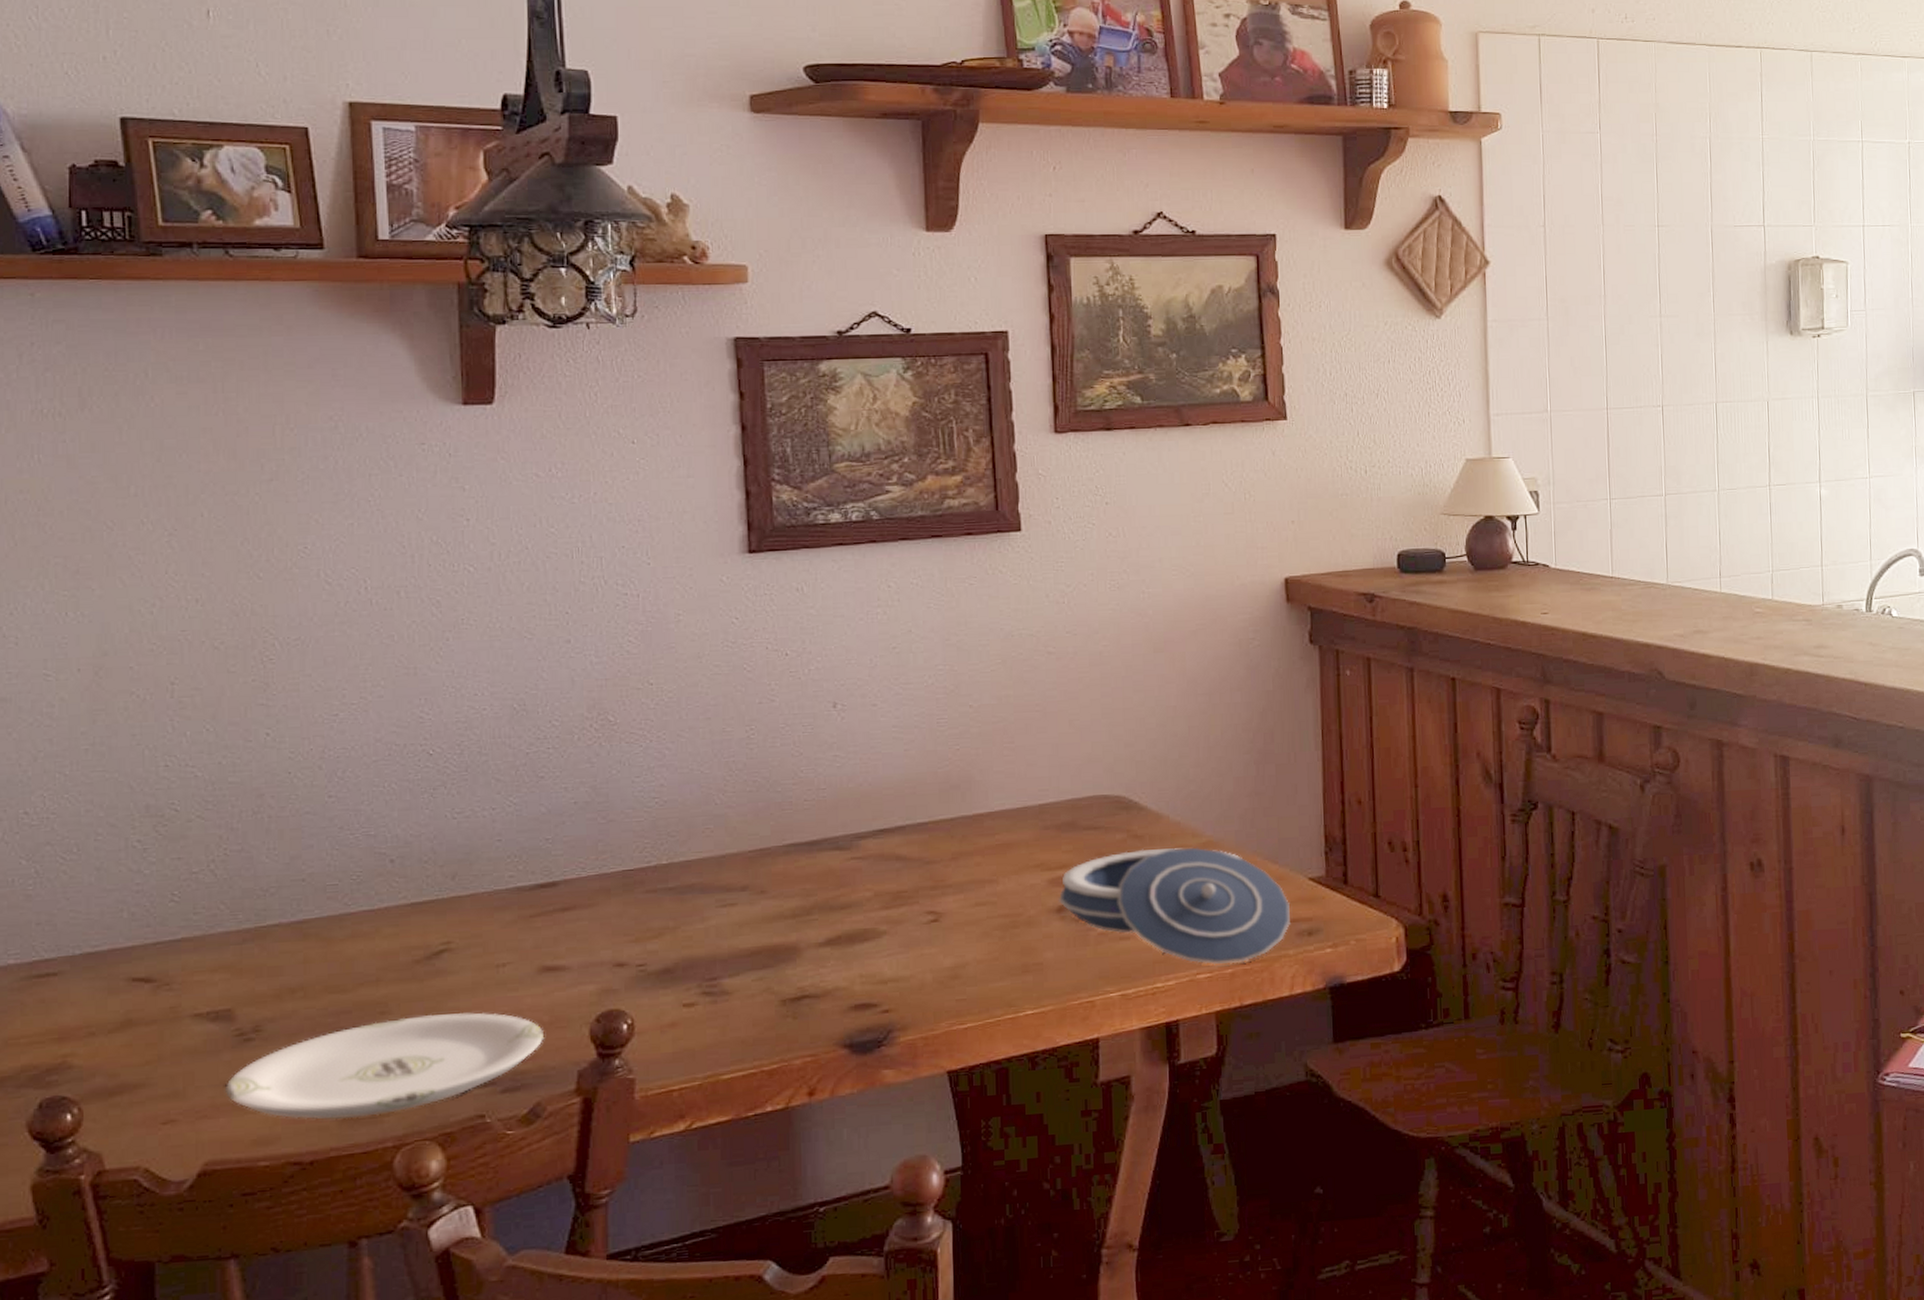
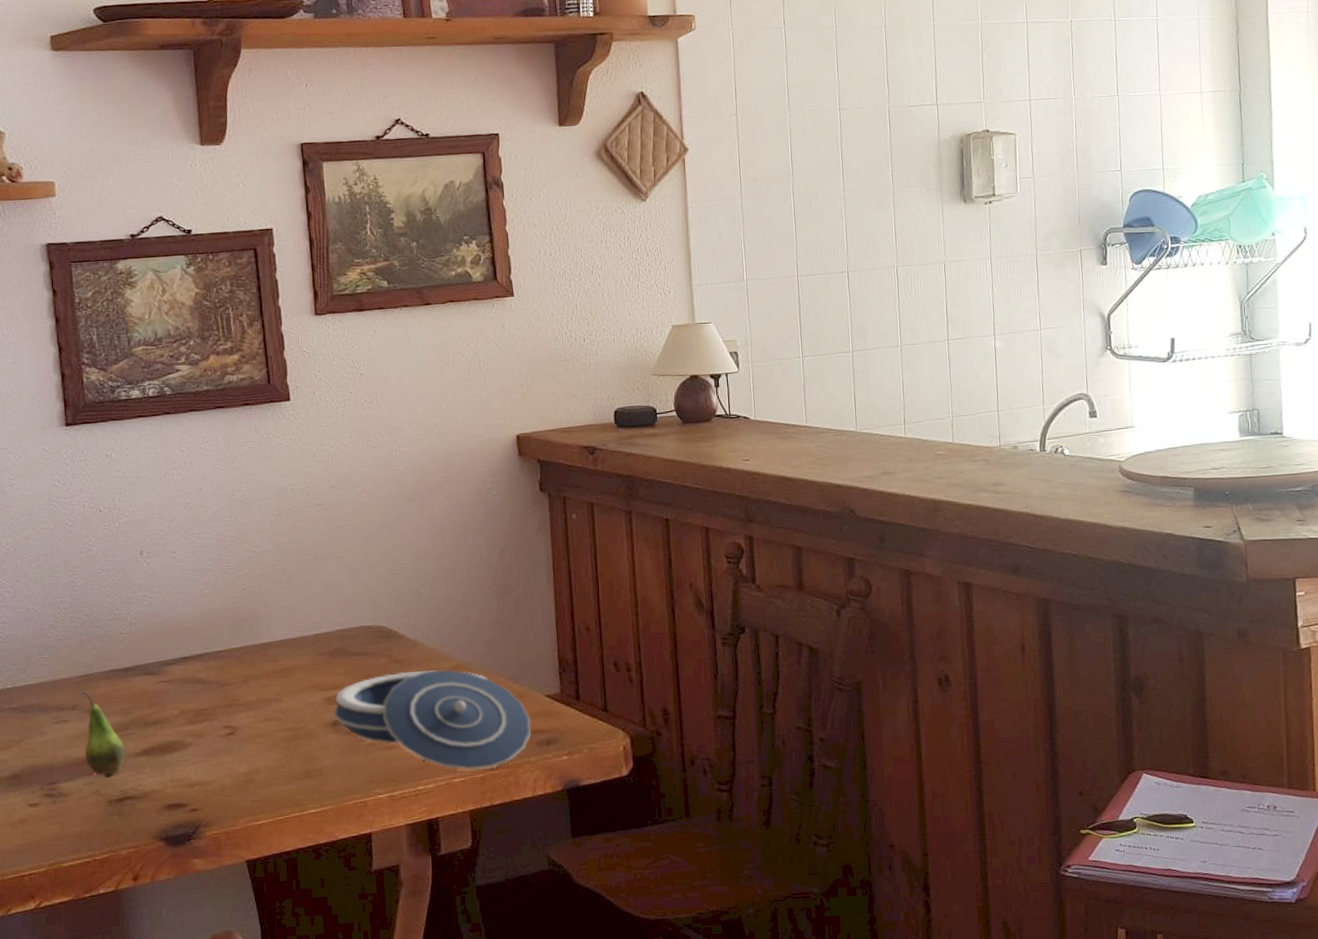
fruit: none [754,869,806,970] -> present [82,691,126,776]

